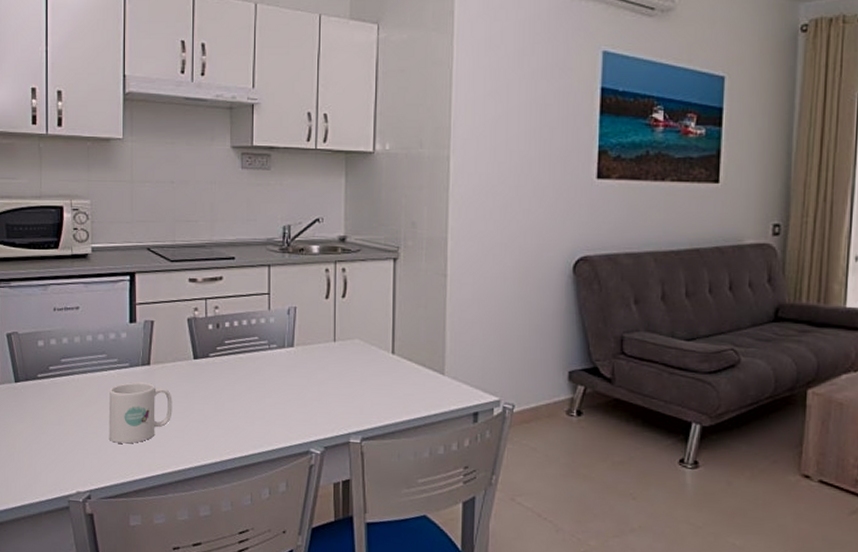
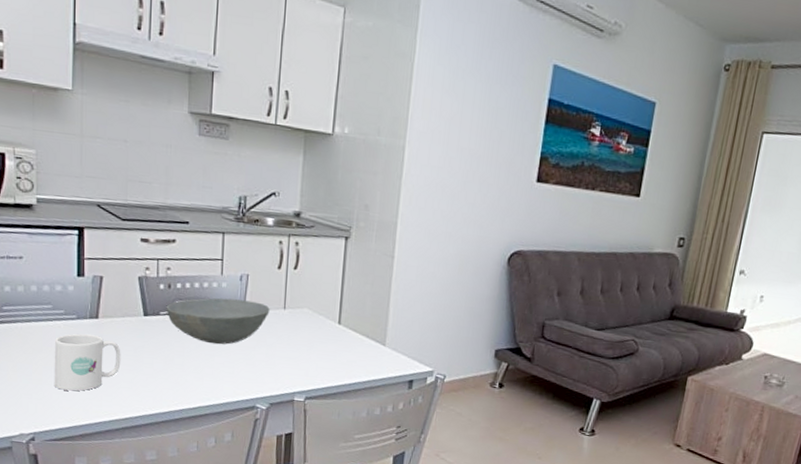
bowl: none [215,334,319,385] -> present [166,298,270,345]

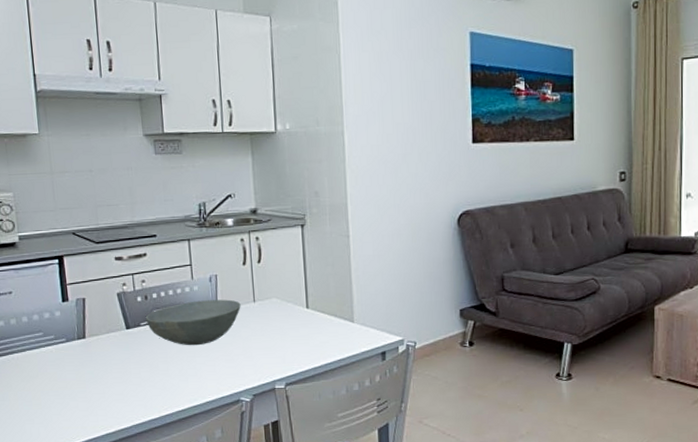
mug: present [54,333,121,392] -> none [49,354,111,411]

